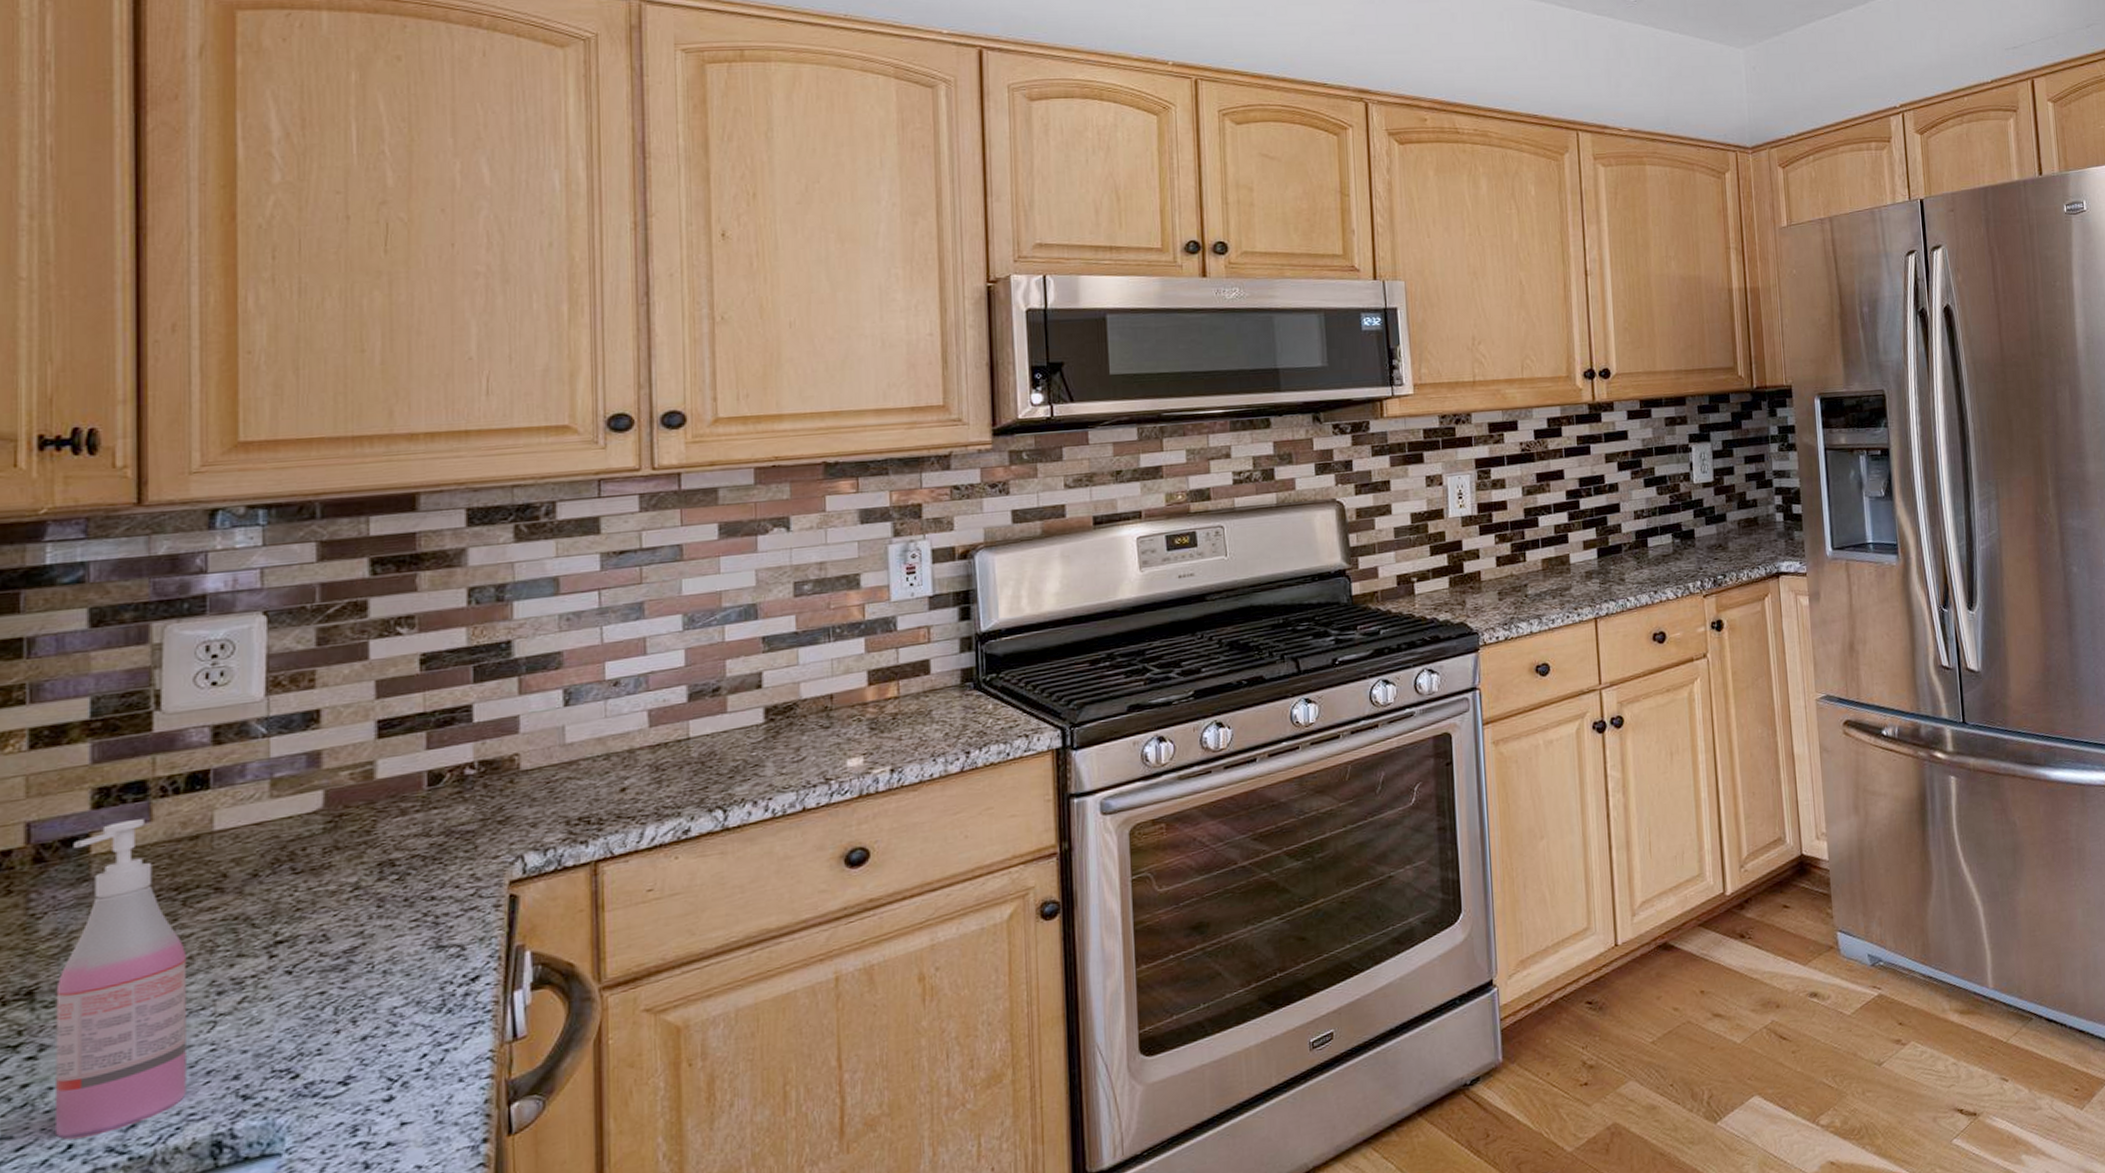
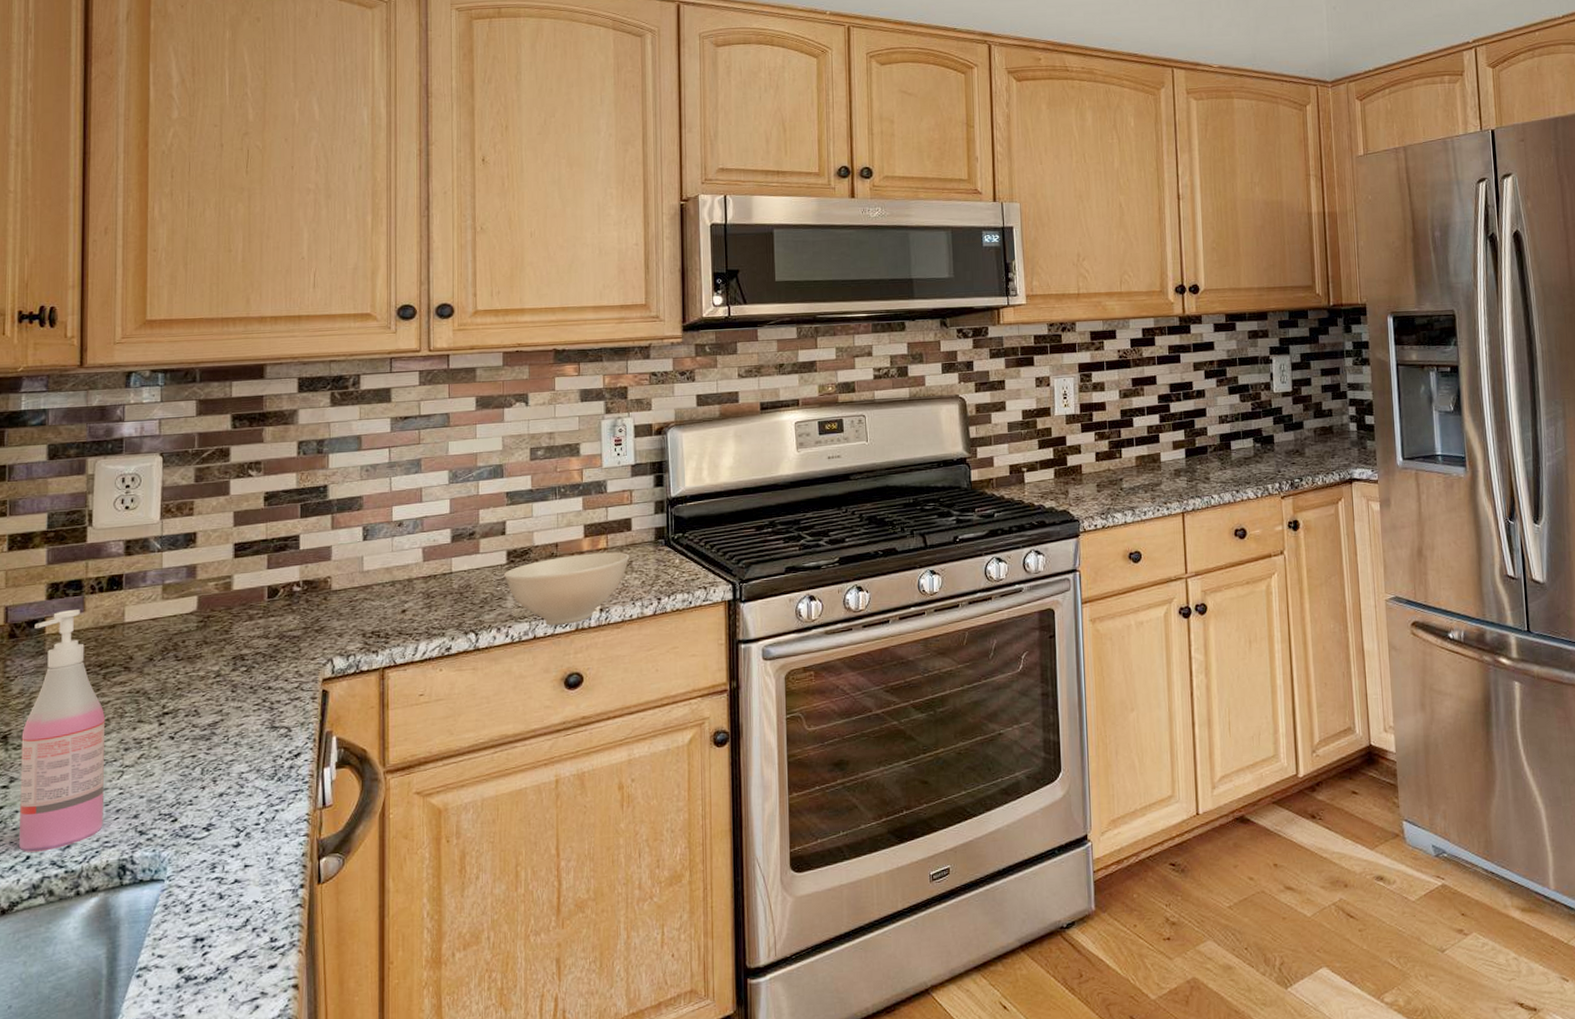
bowl: none [760,700,929,794] -> present [503,552,630,626]

